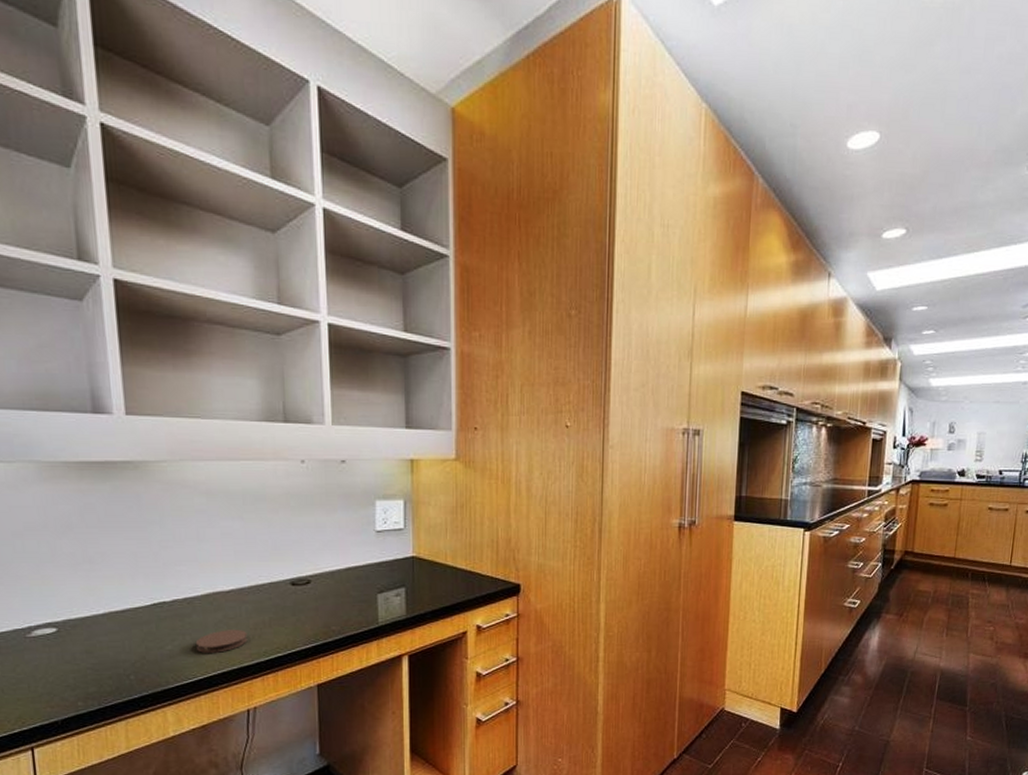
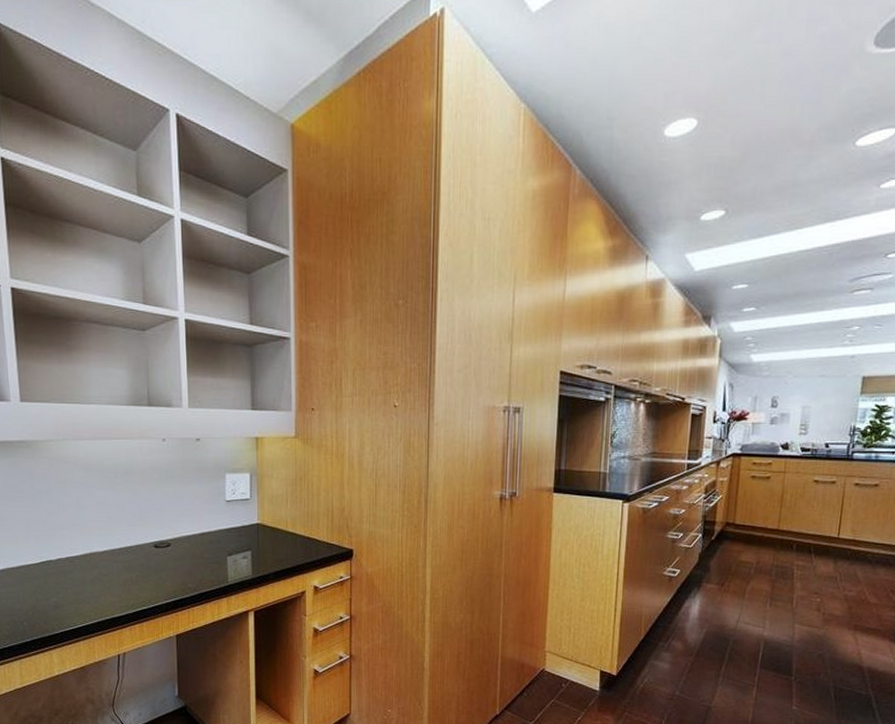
coaster: present [195,629,248,653] -> none [75,585,118,605]

